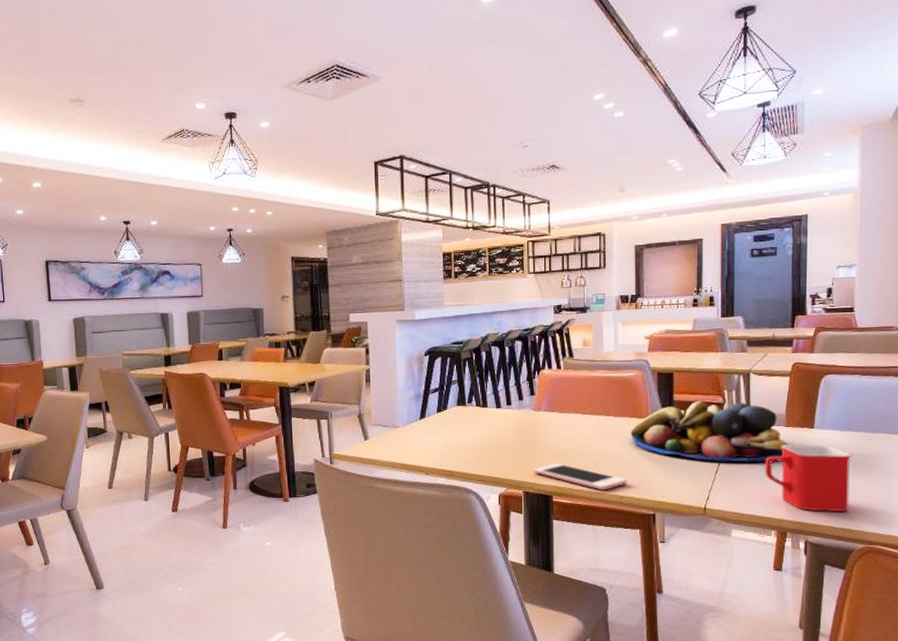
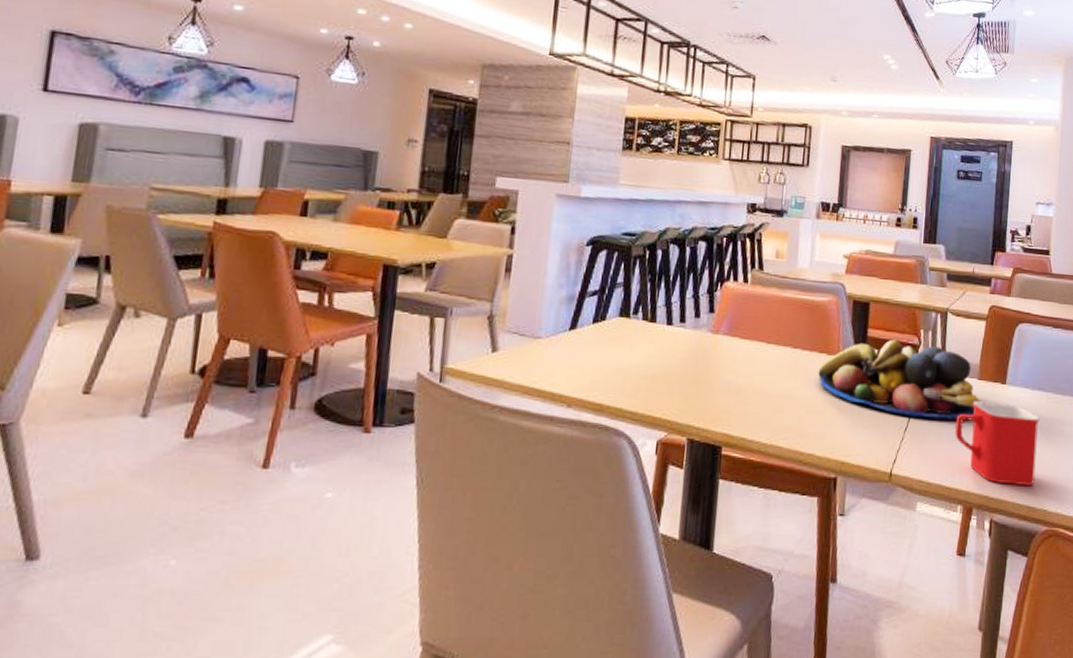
cell phone: present [534,463,628,491] -> none [703,404,811,444]

